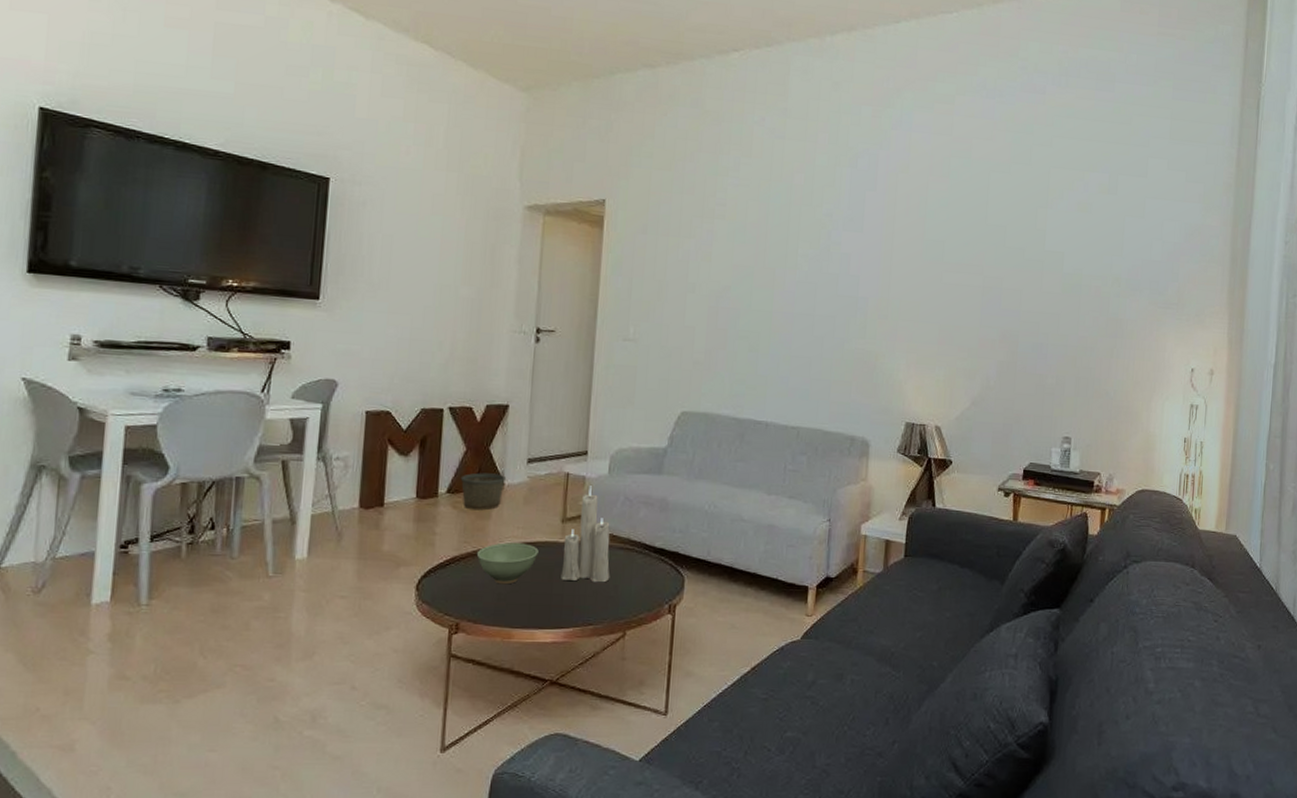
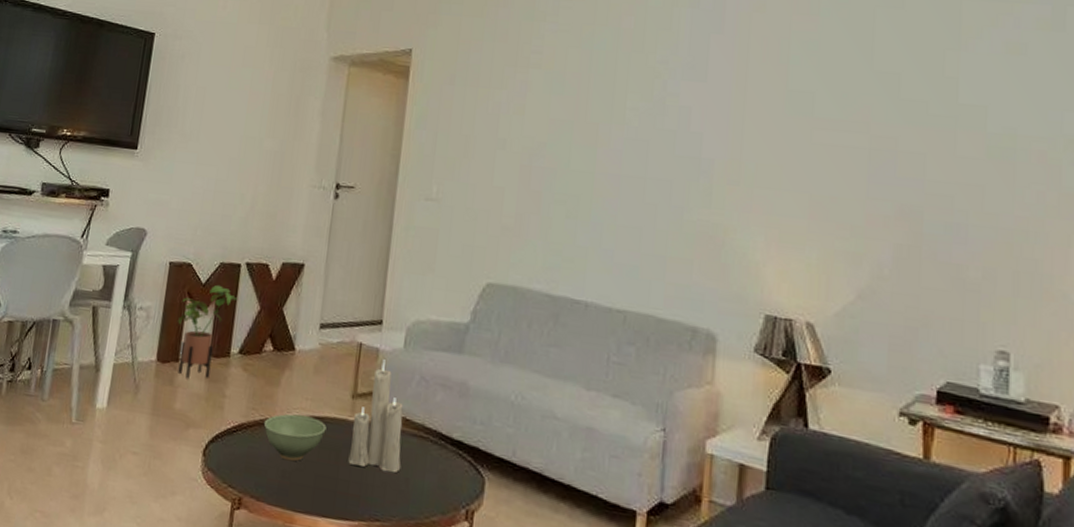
house plant: none [380,430,443,522] -> present [178,284,238,380]
basket: present [460,472,507,511] -> none [252,334,298,377]

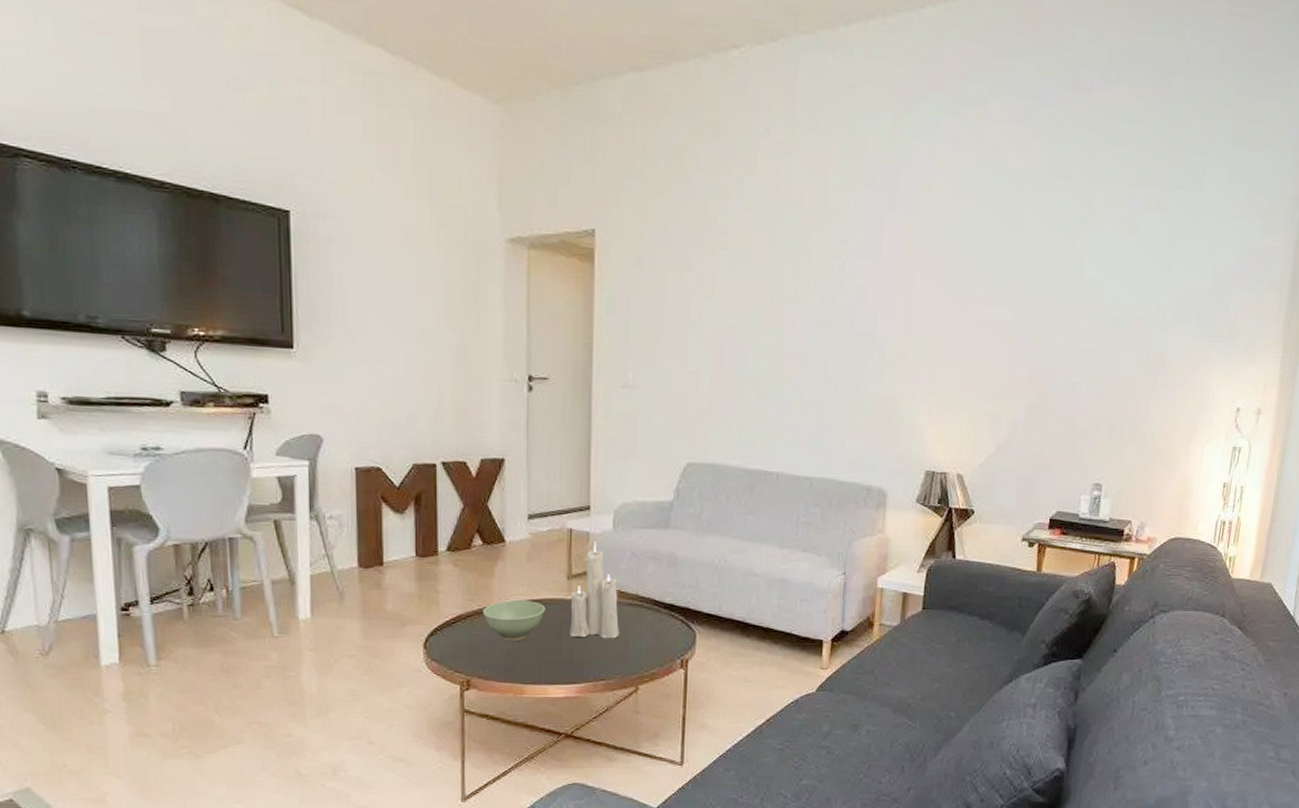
house plant: present [178,284,238,380] -> none [375,486,438,581]

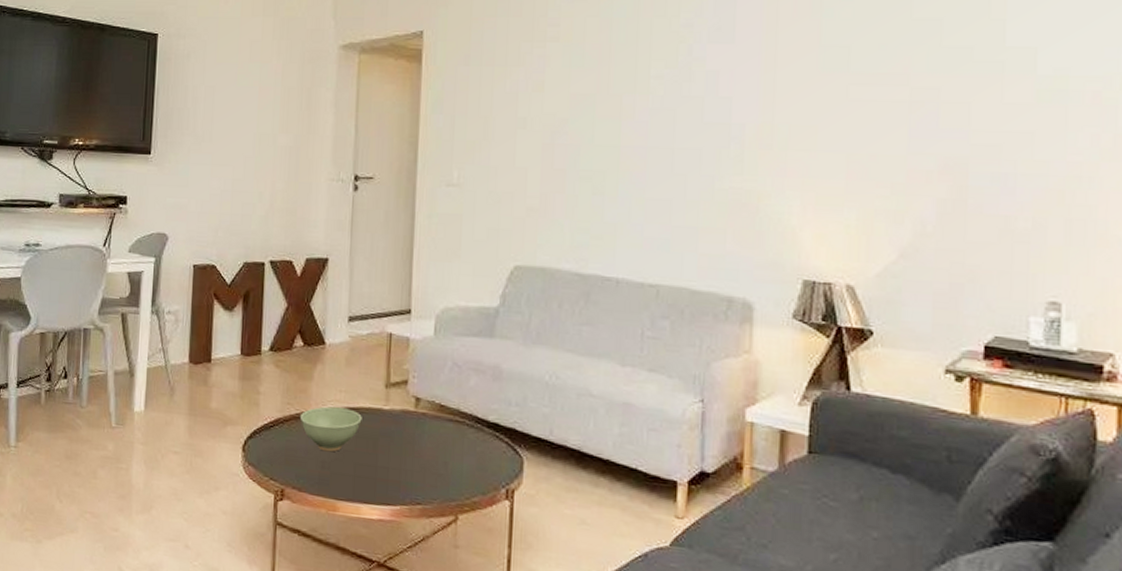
candle: present [570,541,620,639] -> none [386,348,439,458]

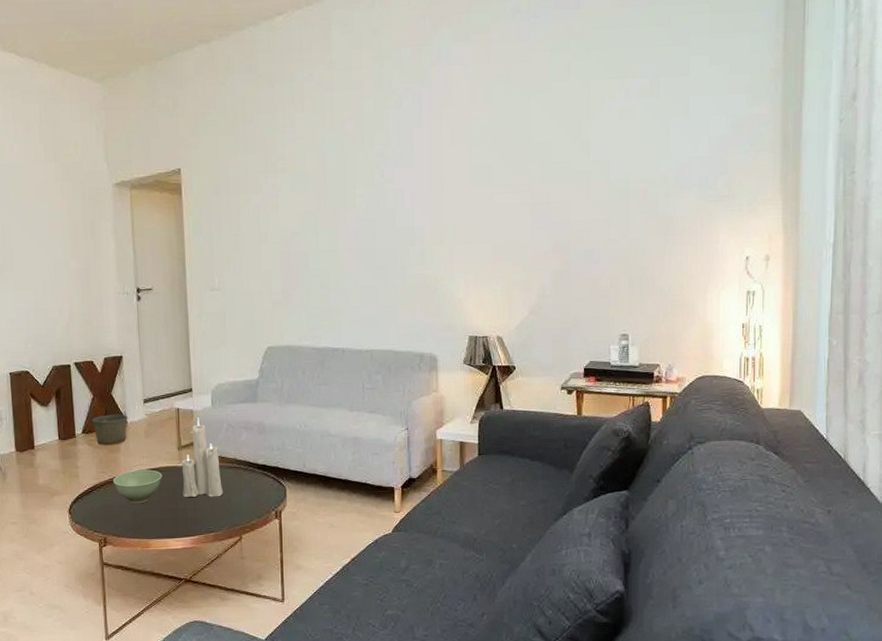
basket: none [282,330,328,371] -> present [91,414,129,446]
candle: none [386,348,439,458] -> present [182,417,224,498]

